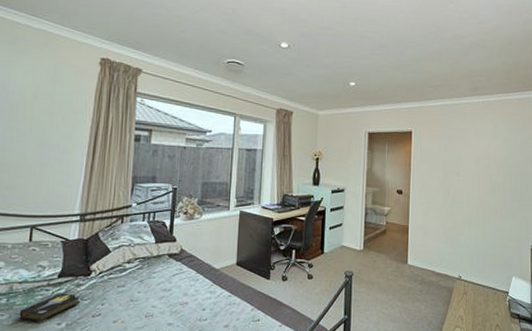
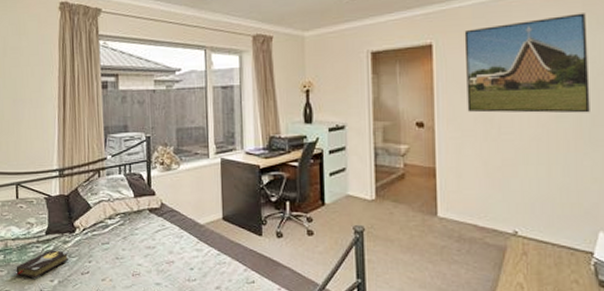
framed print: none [433,120,512,191] -> present [464,13,590,113]

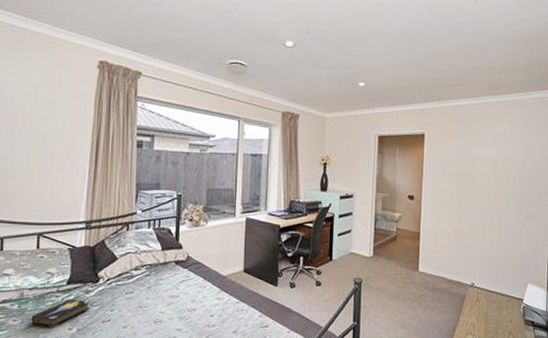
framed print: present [464,13,590,113] -> none [446,121,531,196]

